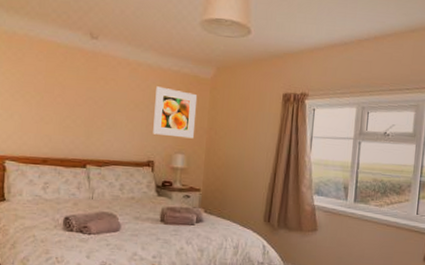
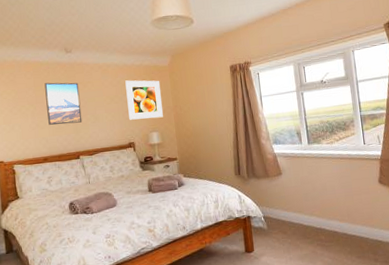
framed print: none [55,70,100,126] -> present [44,82,83,125]

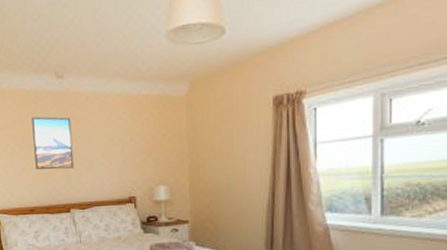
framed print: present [125,80,163,120] -> none [128,115,174,168]

